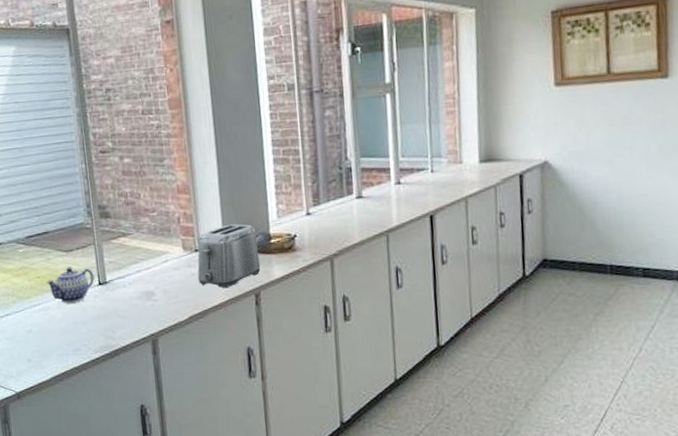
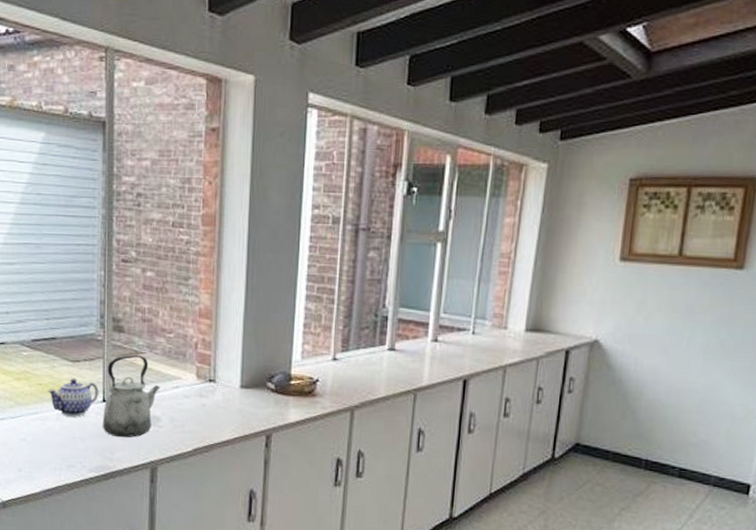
kettle: none [99,236,151,317] -> present [102,354,161,438]
toaster: present [197,224,261,288] -> none [208,358,277,424]

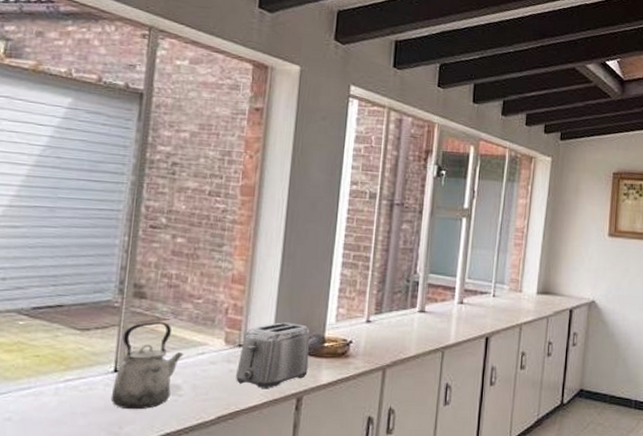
teapot: present [48,378,99,416] -> none [46,348,111,389]
toaster: none [208,358,277,424] -> present [236,322,310,388]

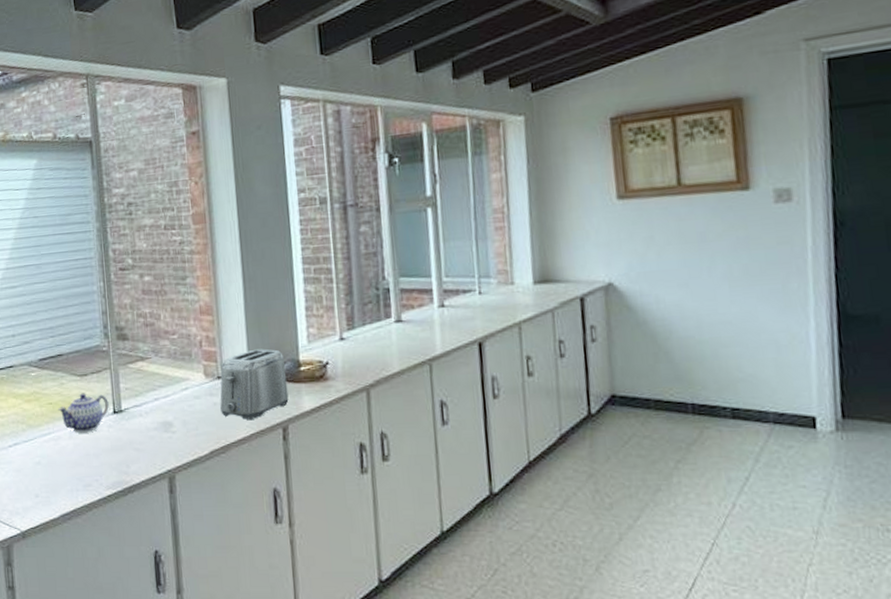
teapot: none [46,348,111,389] -> present [58,393,109,432]
kettle: present [110,321,184,410] -> none [115,360,170,449]

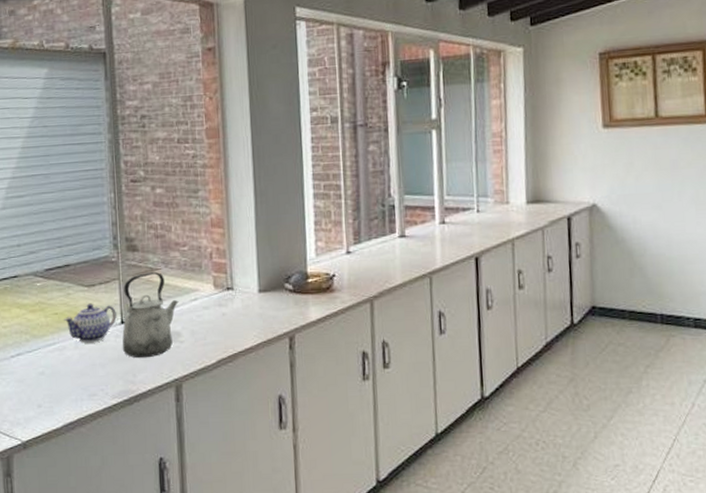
kettle: none [115,360,170,449] -> present [122,271,179,359]
toaster: present [220,349,289,420] -> none [228,261,296,329]

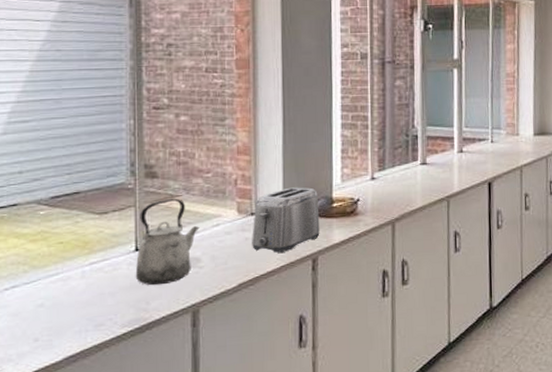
teapot: present [64,303,117,342] -> none [70,231,131,272]
toaster: none [228,261,296,329] -> present [252,187,320,253]

